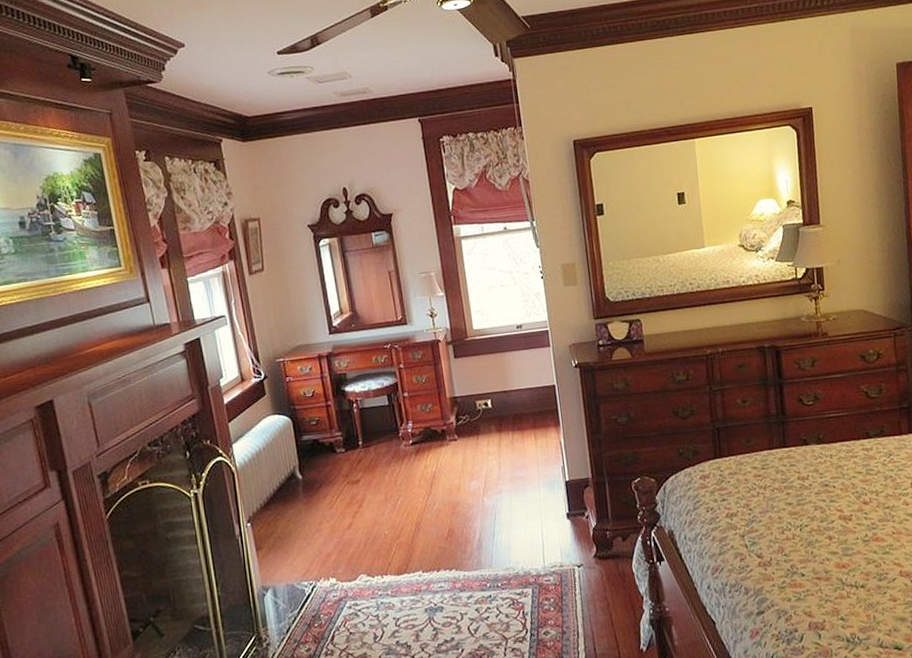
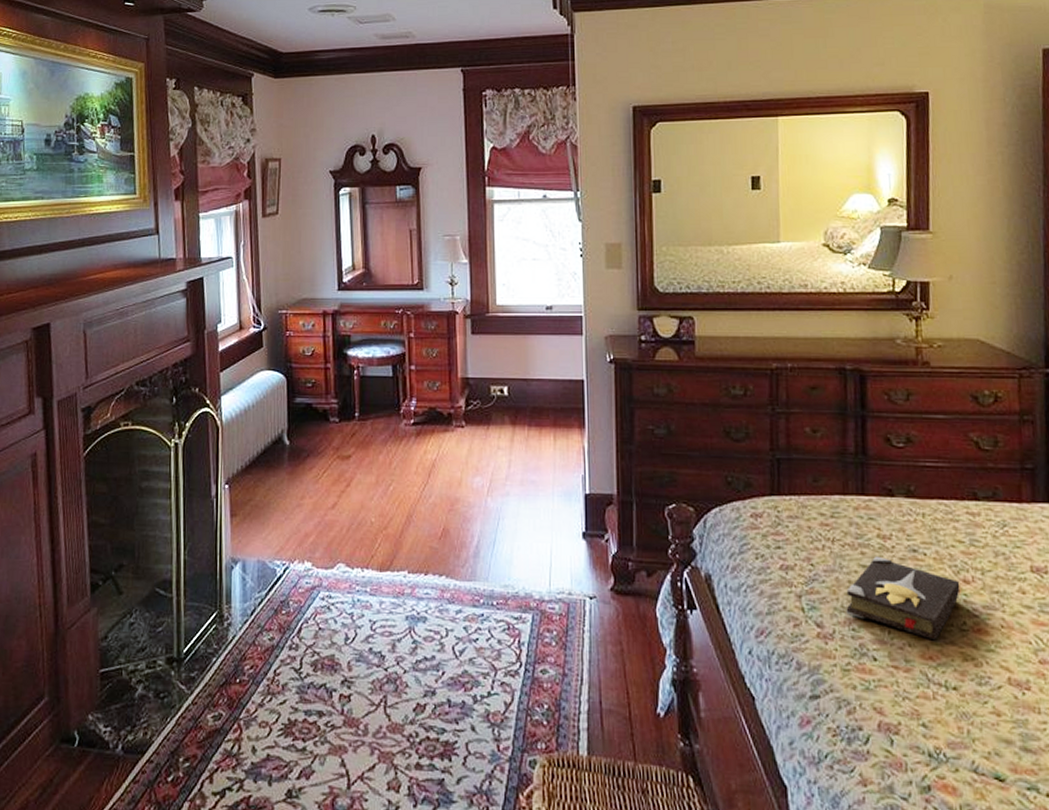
hardback book: none [778,494,862,553] -> present [846,555,961,641]

